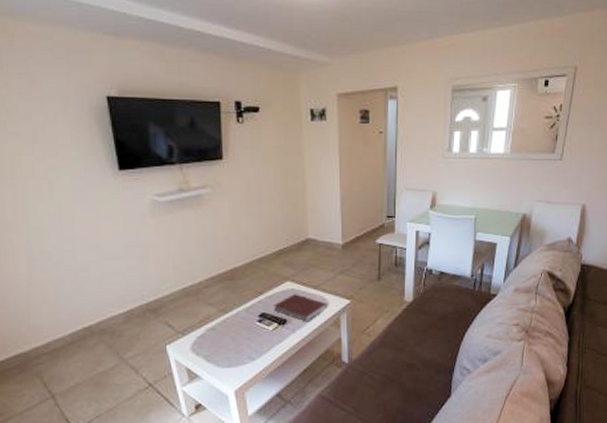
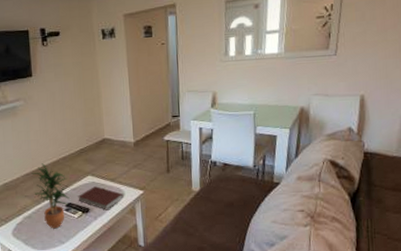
potted plant: none [218,265,264,343] -> present [31,163,70,229]

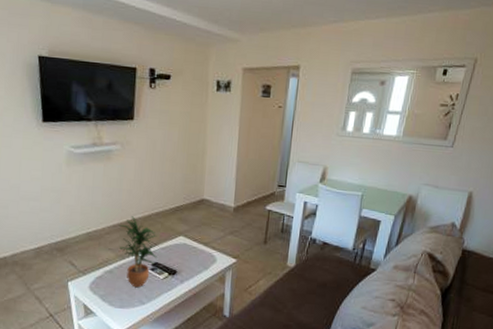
notebook: present [78,186,124,211] -> none [166,248,215,275]

